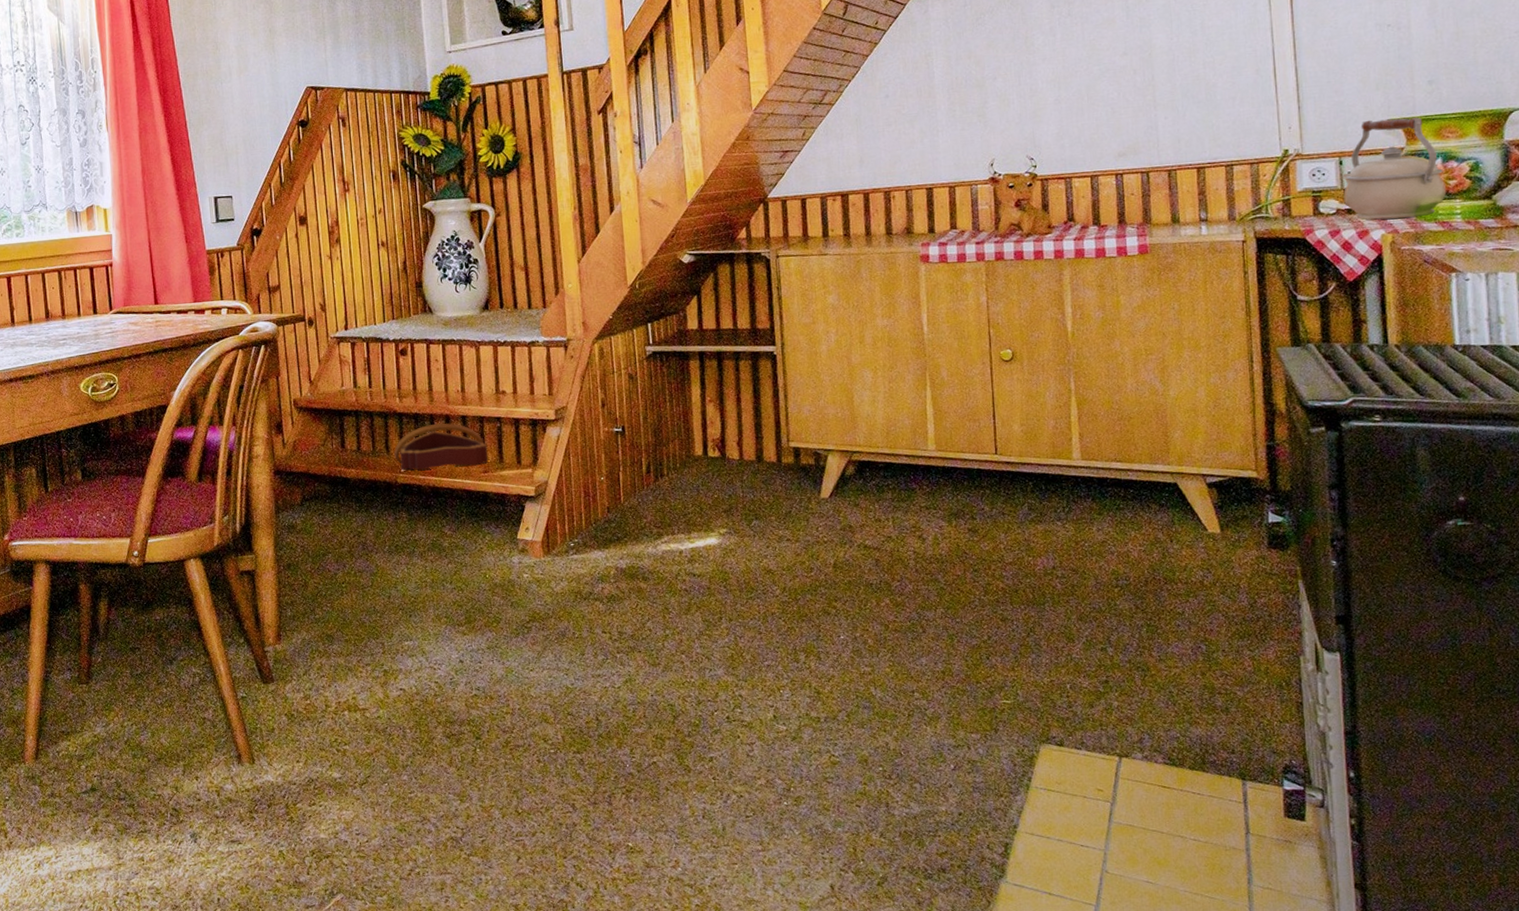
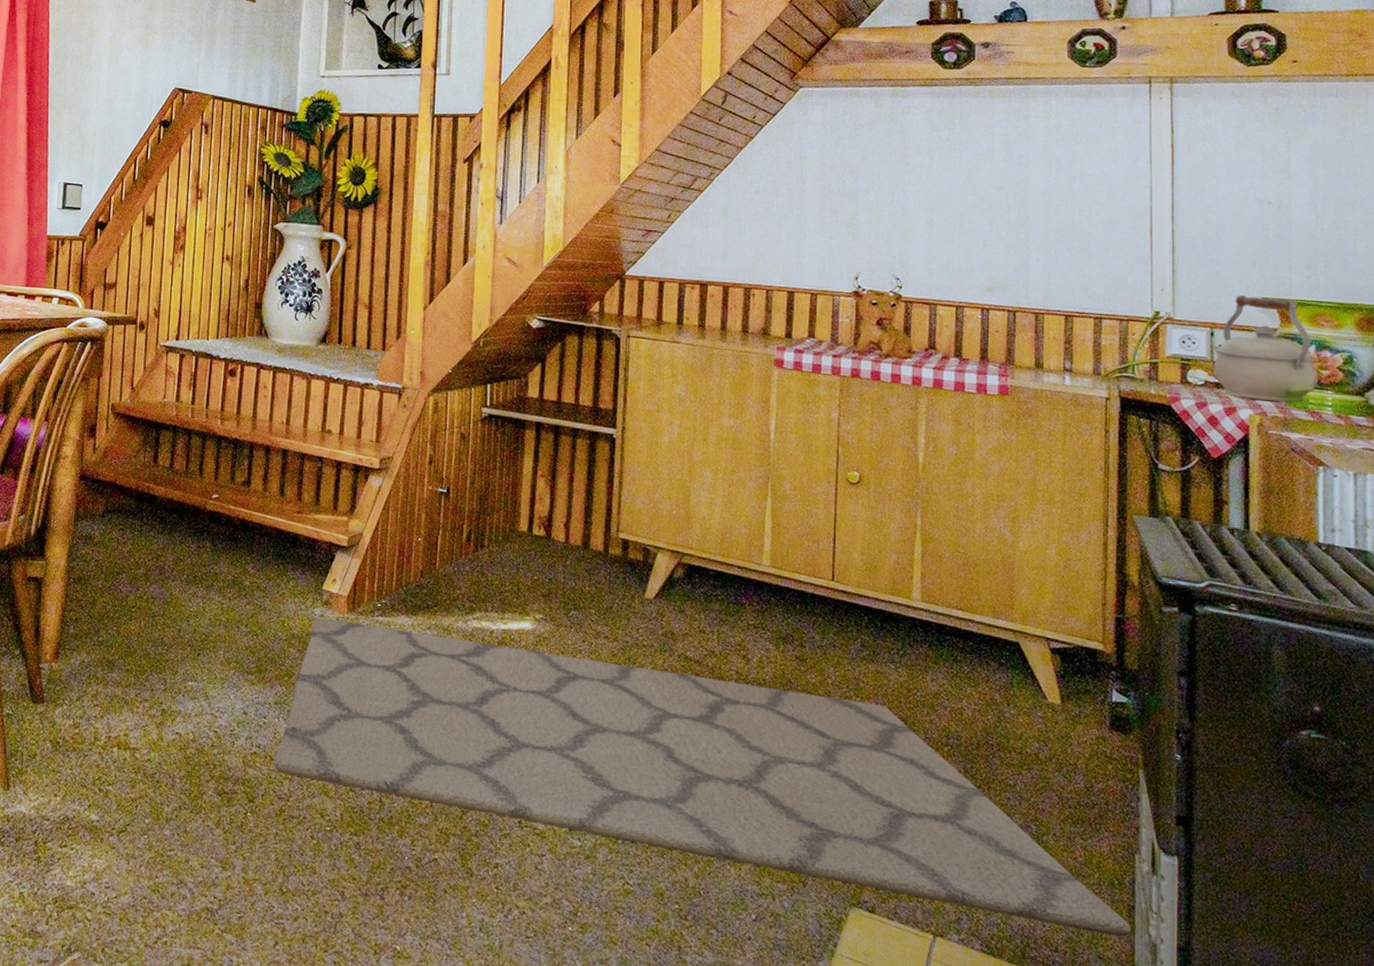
decorative basket: present [394,423,489,470] -> none [207,453,305,503]
rug: none [494,560,1301,732] -> present [273,617,1131,937]

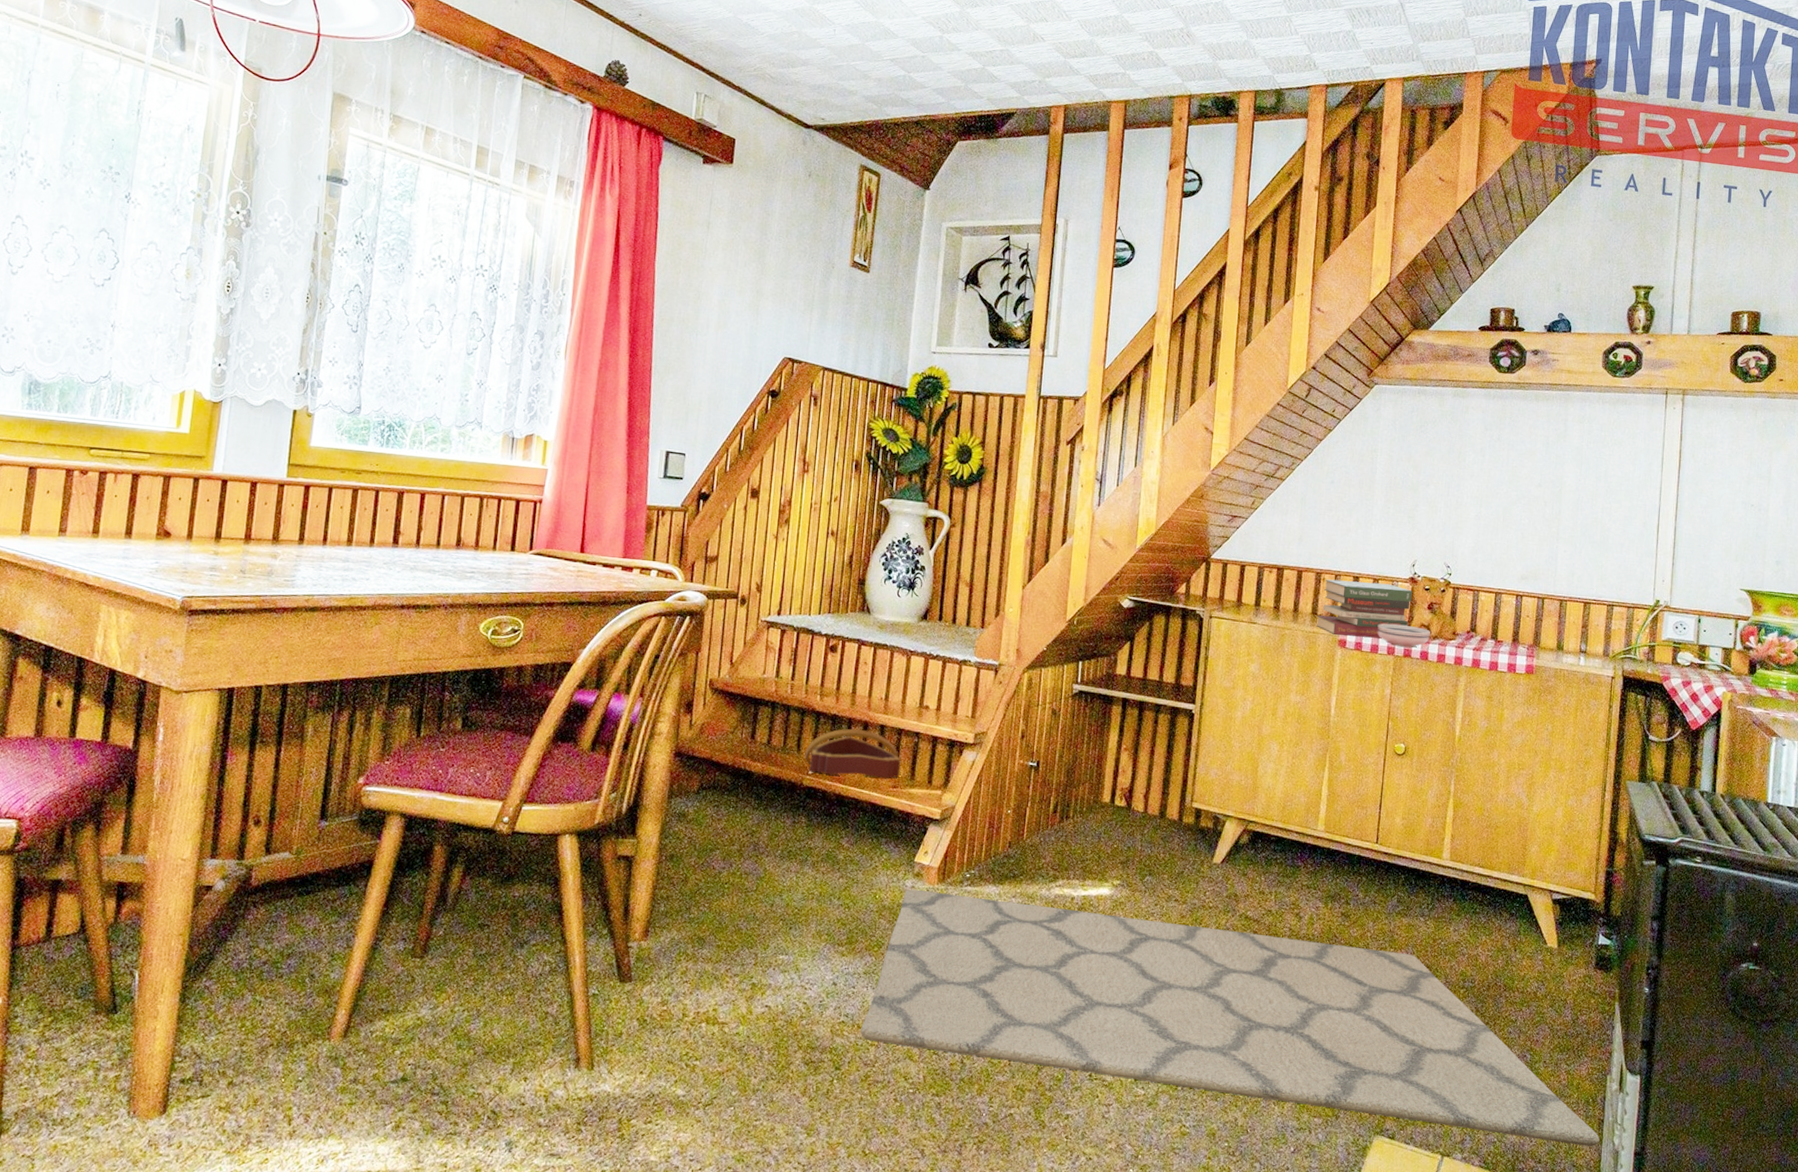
decorative basket: none [207,453,305,503] -> present [804,729,901,778]
books: none [748,294,857,358] -> present [1317,579,1412,639]
bowl: none [818,341,881,368] -> present [1377,623,1430,648]
kettle: present [1213,295,1319,403] -> none [1697,586,1779,682]

